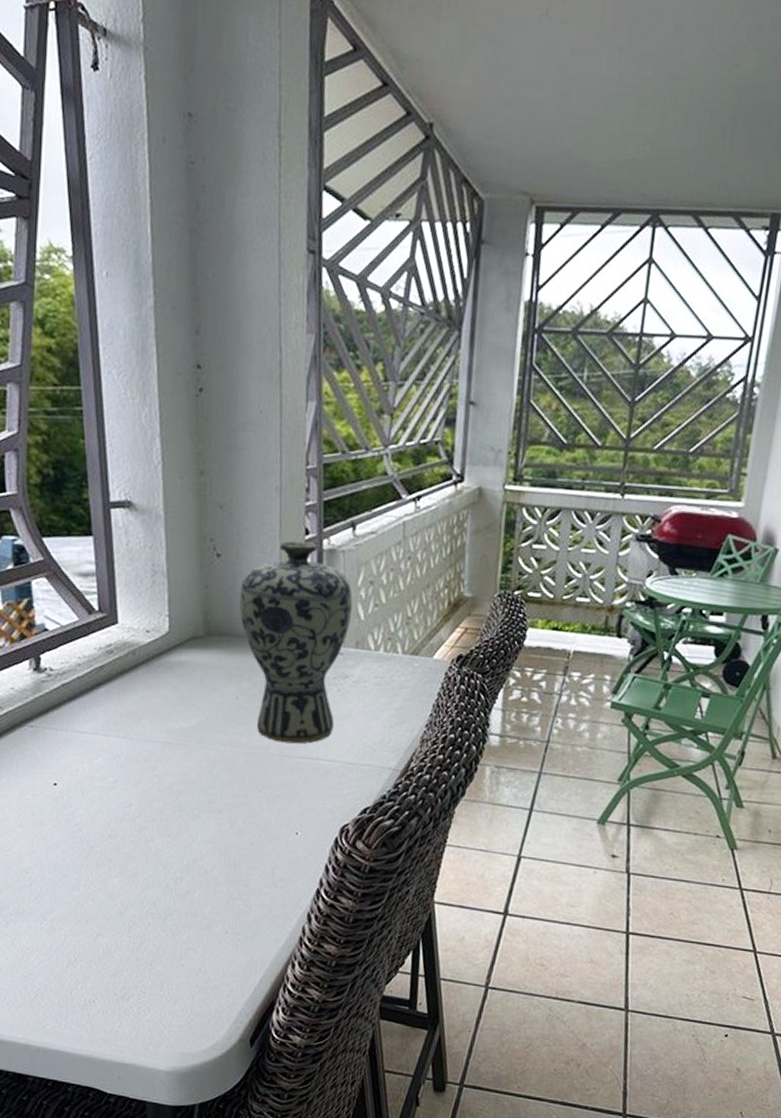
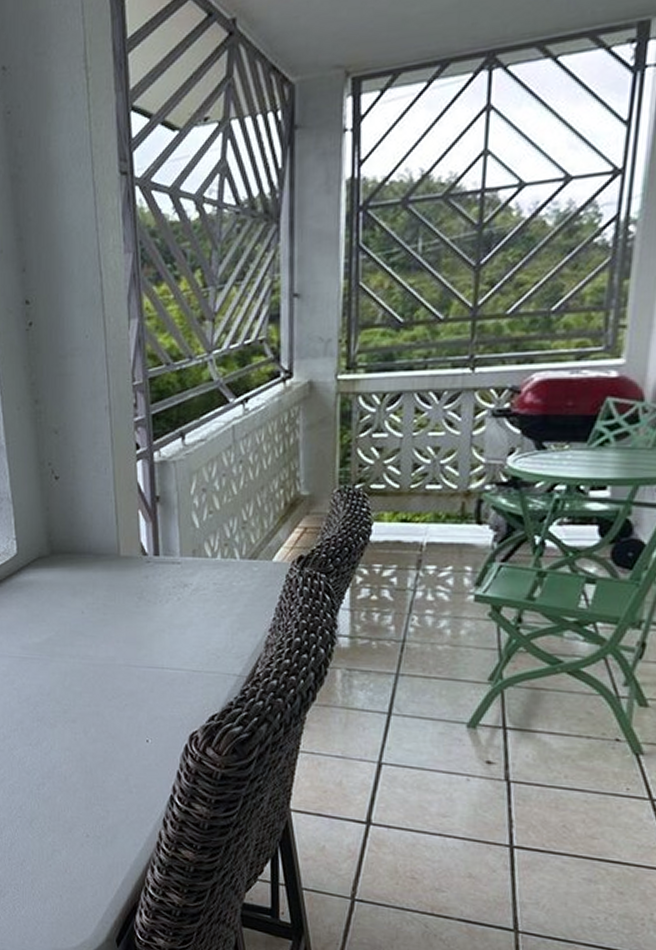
vase: present [239,541,353,744] -> none [79,456,186,654]

